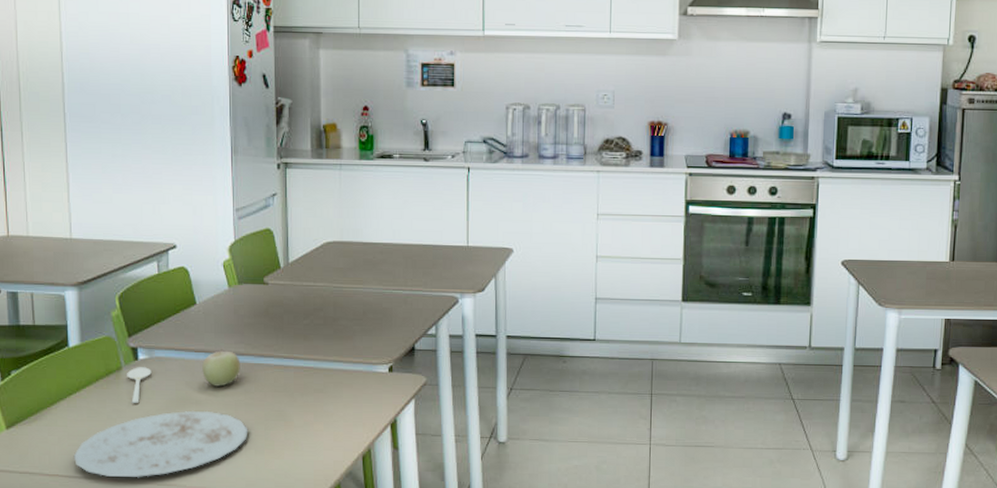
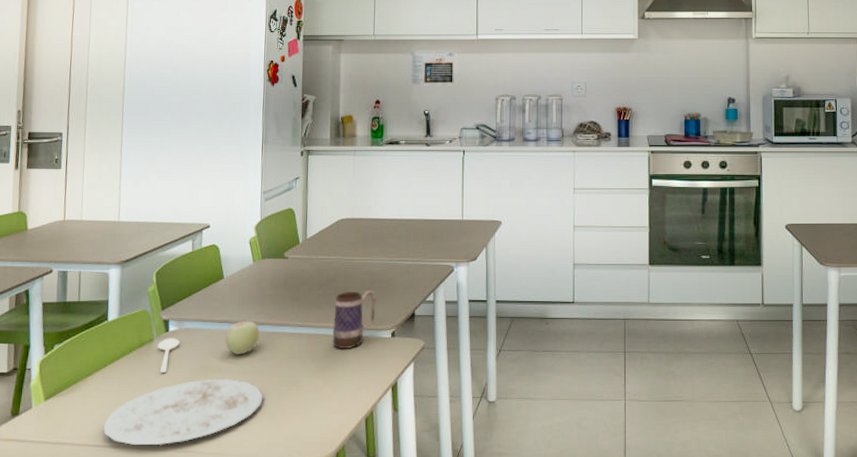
mug: none [322,320,371,383] -> present [332,290,377,349]

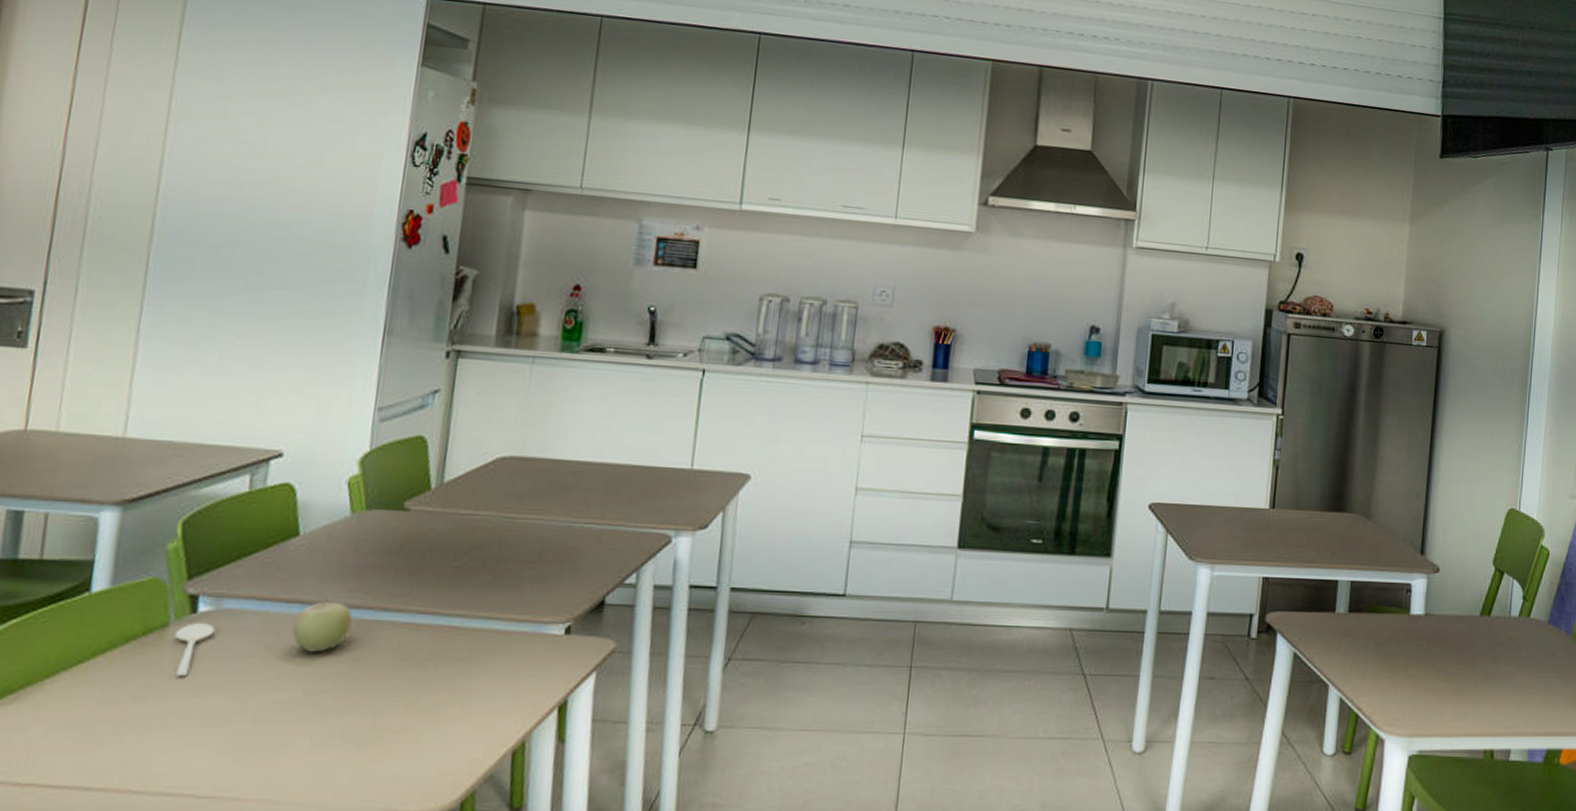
plate: present [102,378,264,446] -> none [66,686,350,788]
mug: present [332,290,377,349] -> none [470,563,548,649]

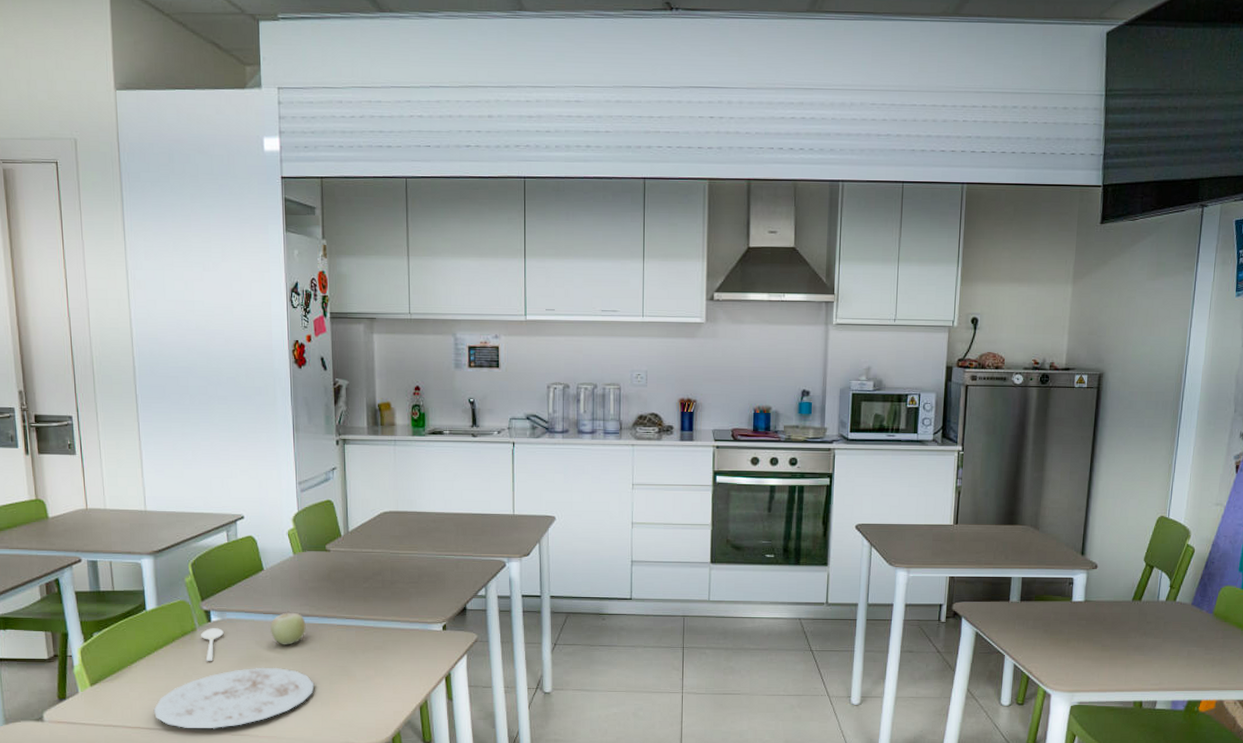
plate: none [66,686,350,788] -> present [153,667,315,729]

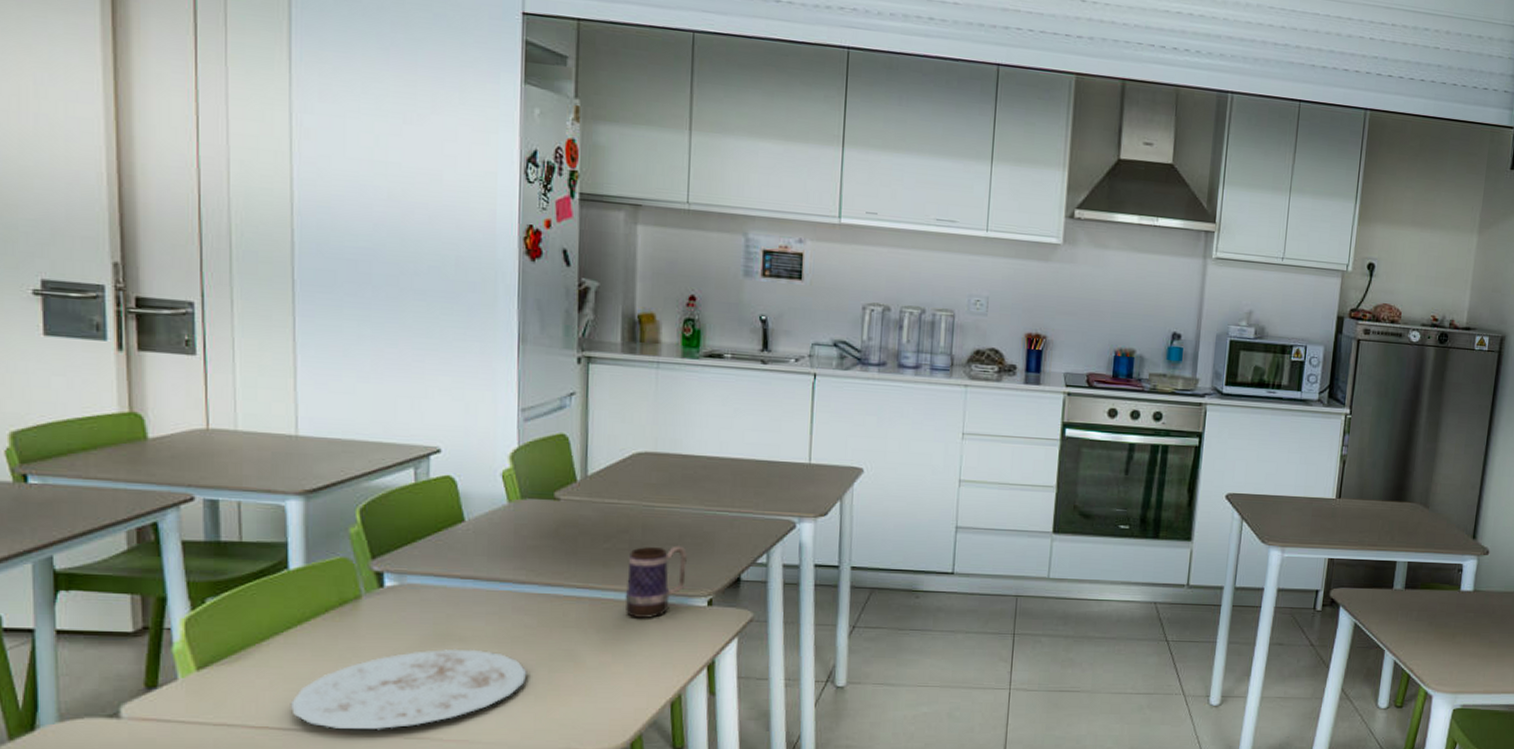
stirrer: present [201,628,224,662] -> none [368,595,402,641]
fruit: present [270,610,306,645] -> none [469,574,520,621]
mug: none [381,583,426,641] -> present [625,545,688,618]

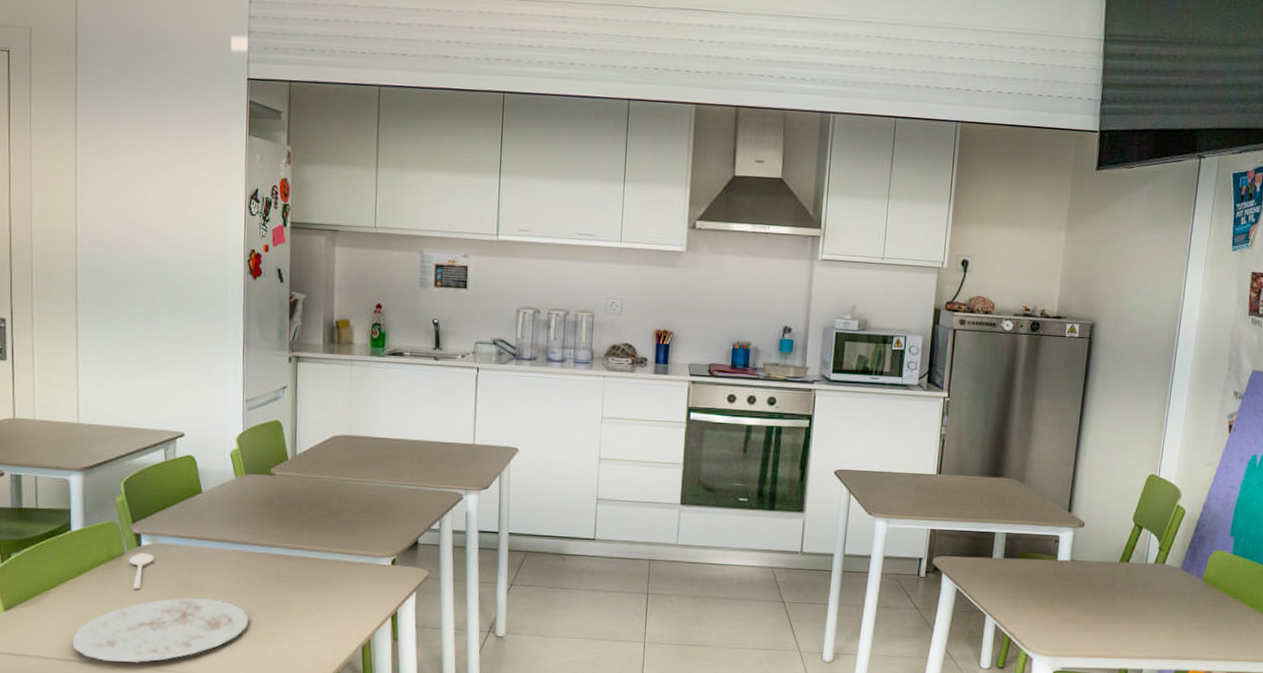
stirrer: none [368,595,402,641] -> present [129,553,154,590]
mug: present [625,545,688,618] -> none [325,513,376,574]

